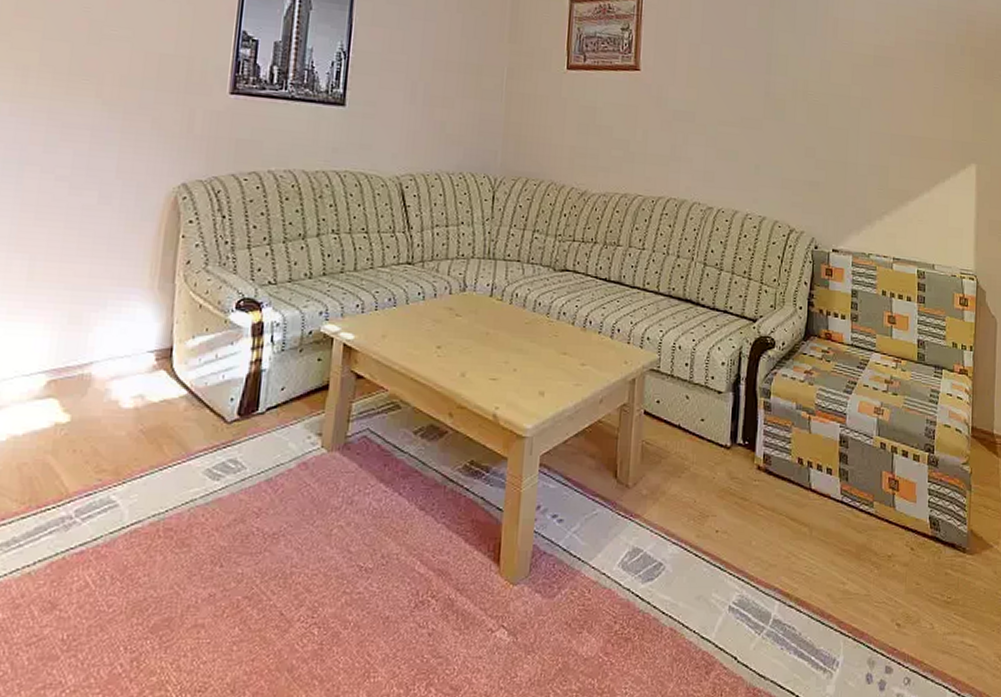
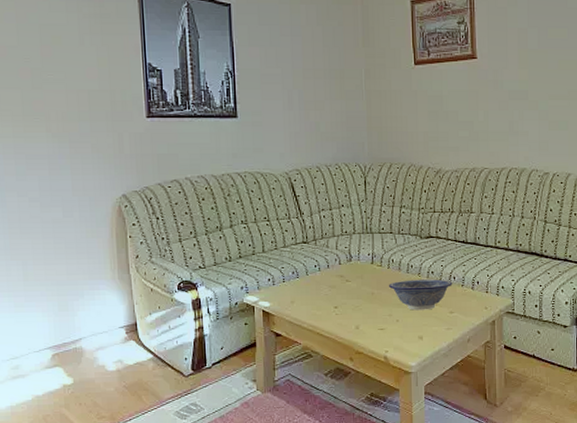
decorative bowl: none [507,320,588,360] -> present [388,279,453,311]

